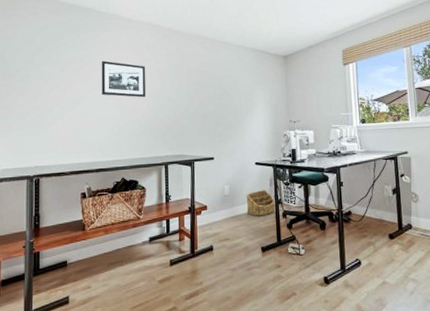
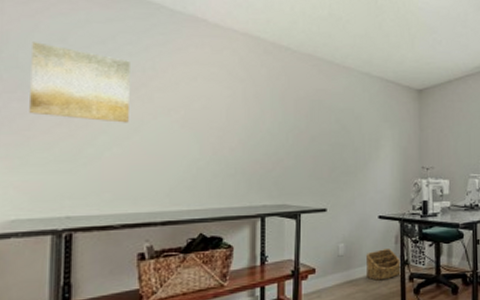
wall art: none [12,44,73,97] -> present [29,42,130,123]
picture frame: present [101,60,146,98] -> none [172,76,239,130]

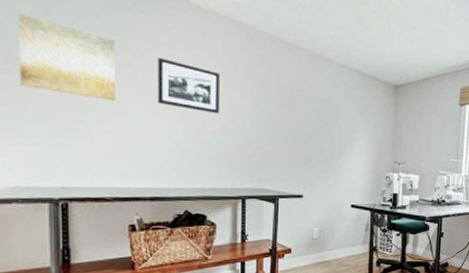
picture frame: none [172,76,239,130] -> present [157,57,221,114]
basket: present [365,249,401,281] -> none [337,235,370,263]

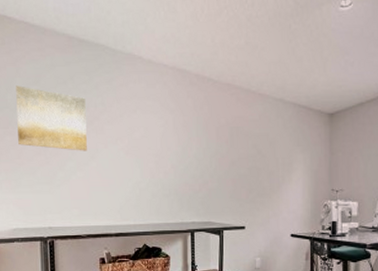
picture frame: present [157,57,221,114] -> none [118,110,170,156]

